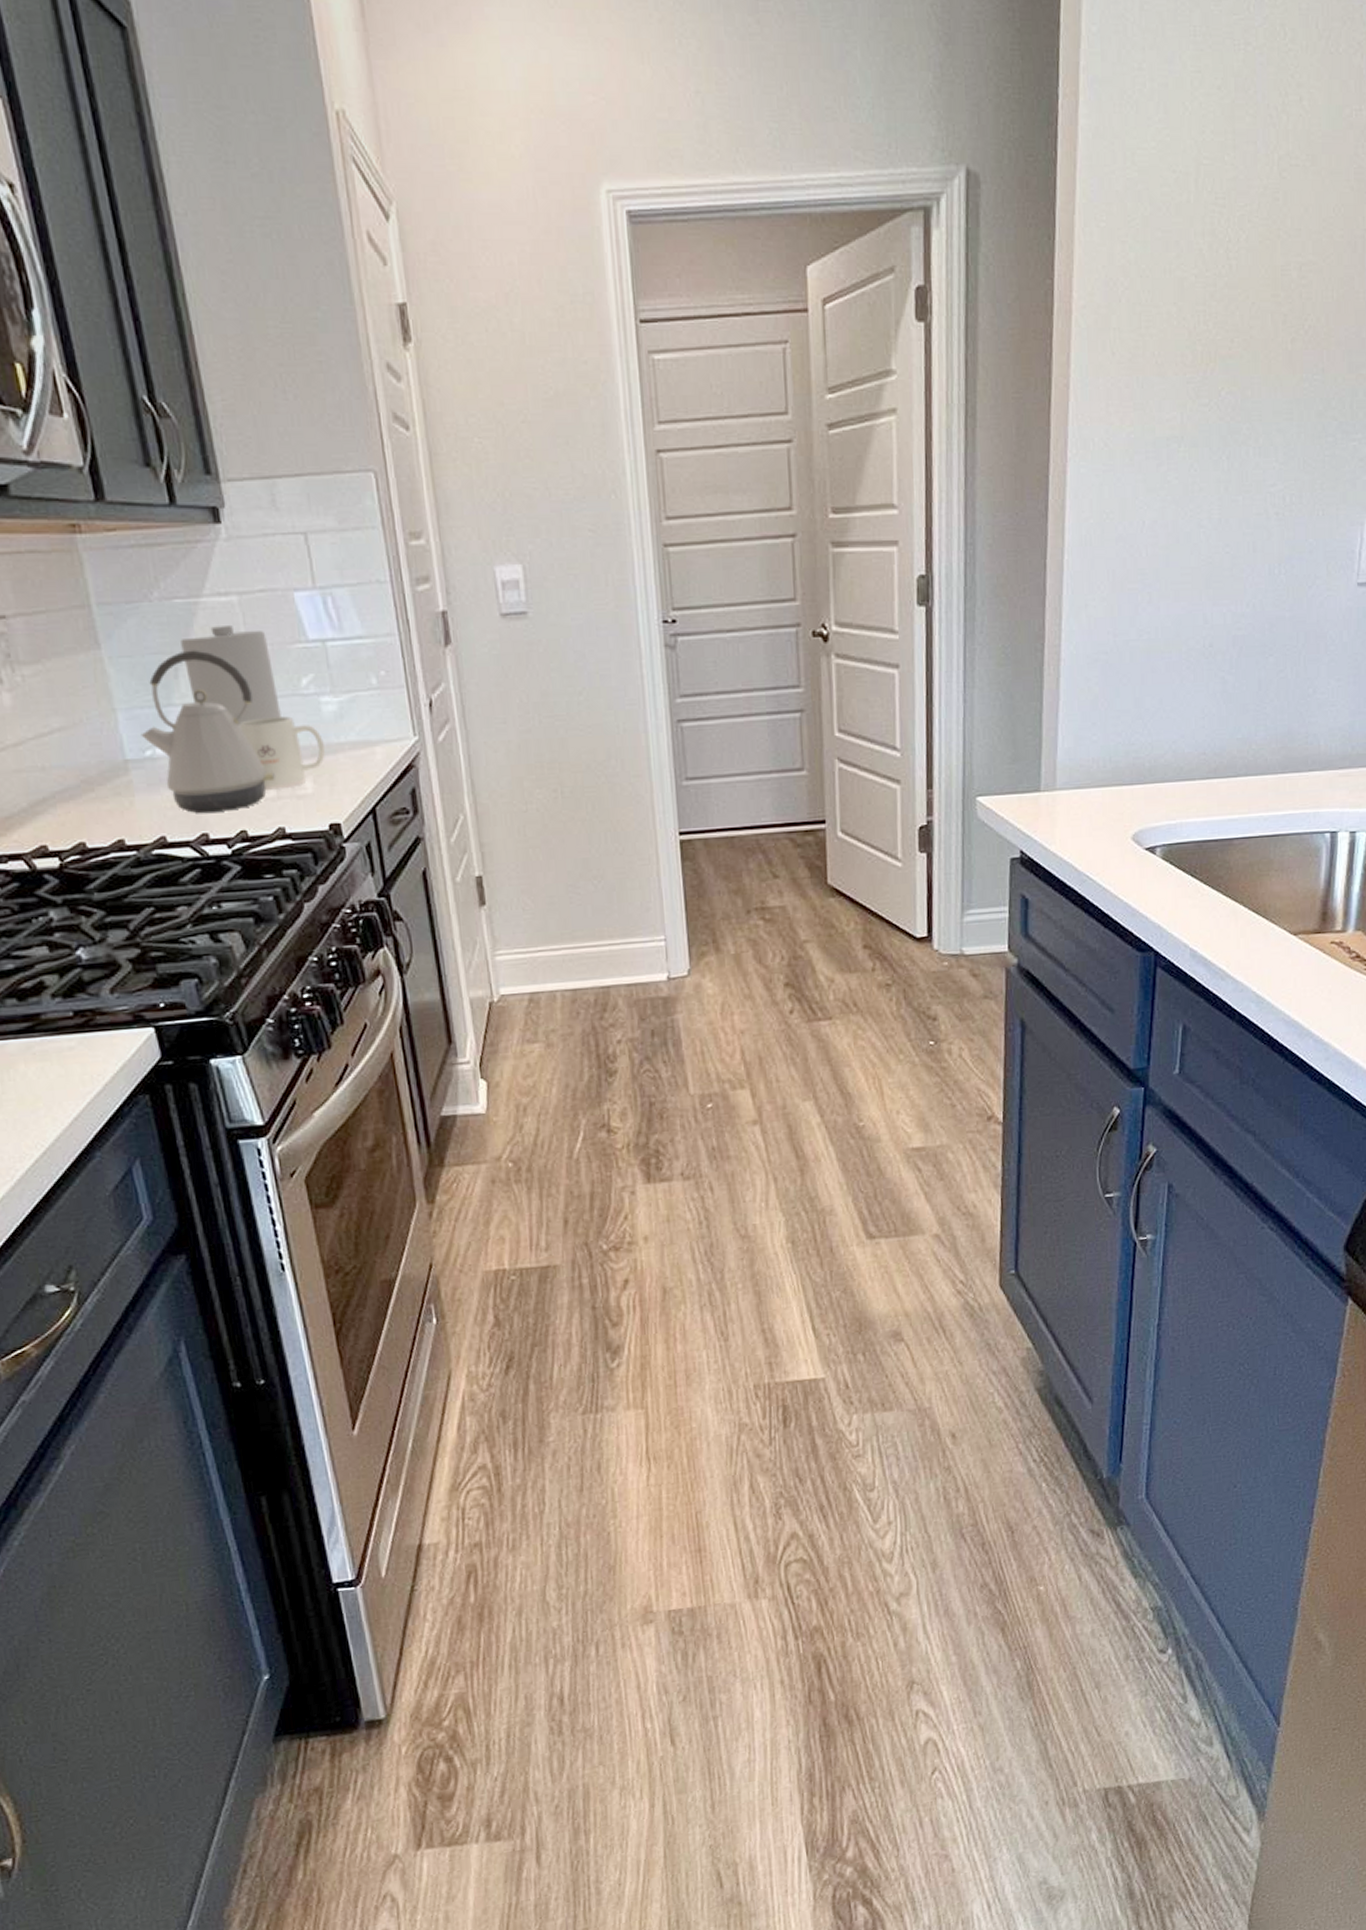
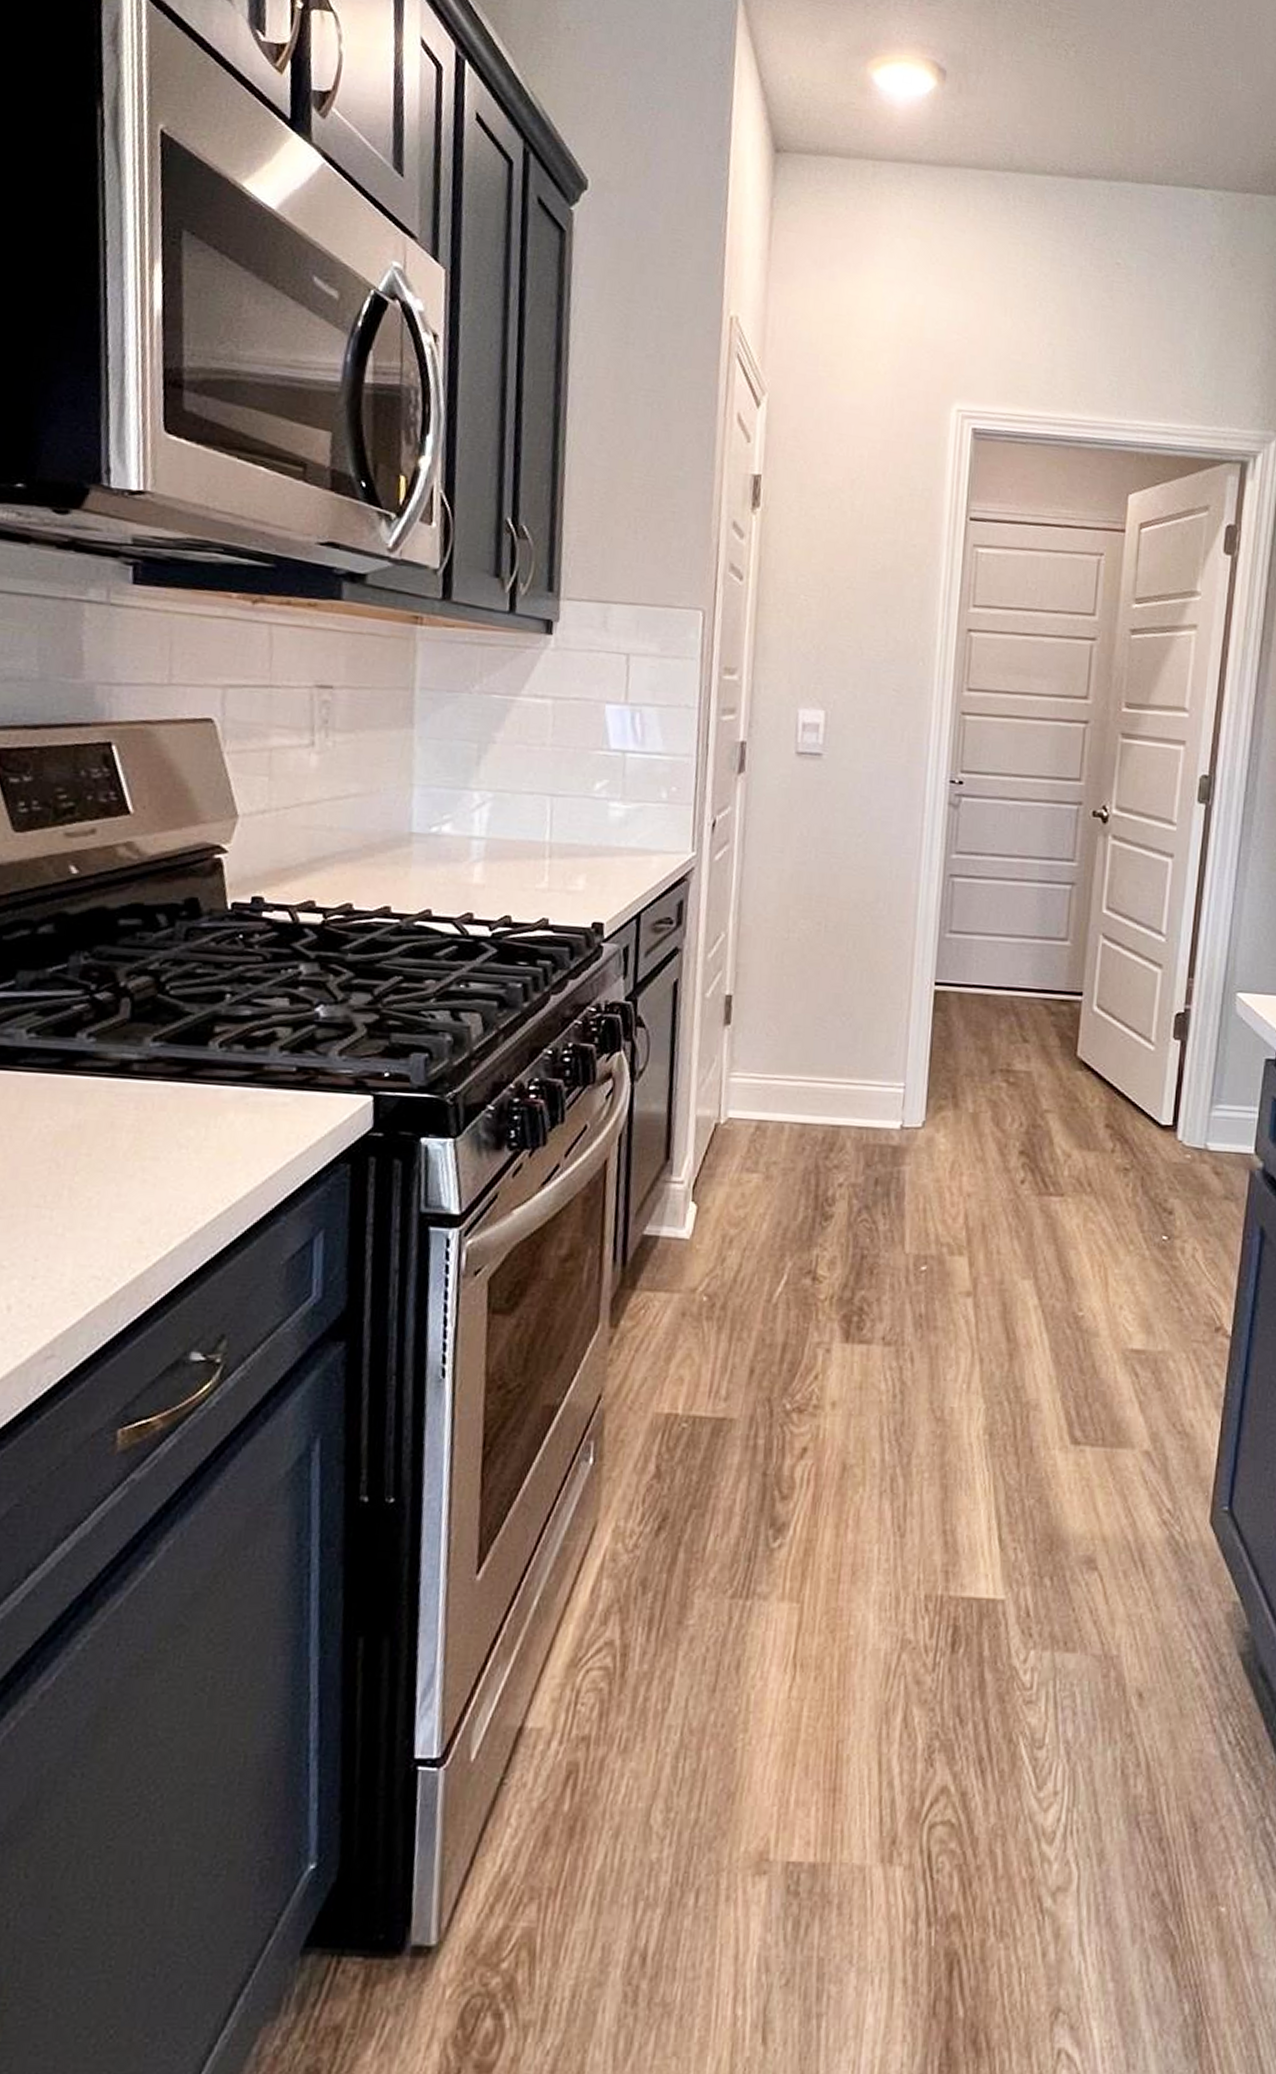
kettle: present [141,650,277,813] -> none [431,741,552,895]
paper towel holder: present [180,626,281,725] -> none [488,723,571,816]
mug: present [237,716,325,790] -> none [525,813,604,883]

